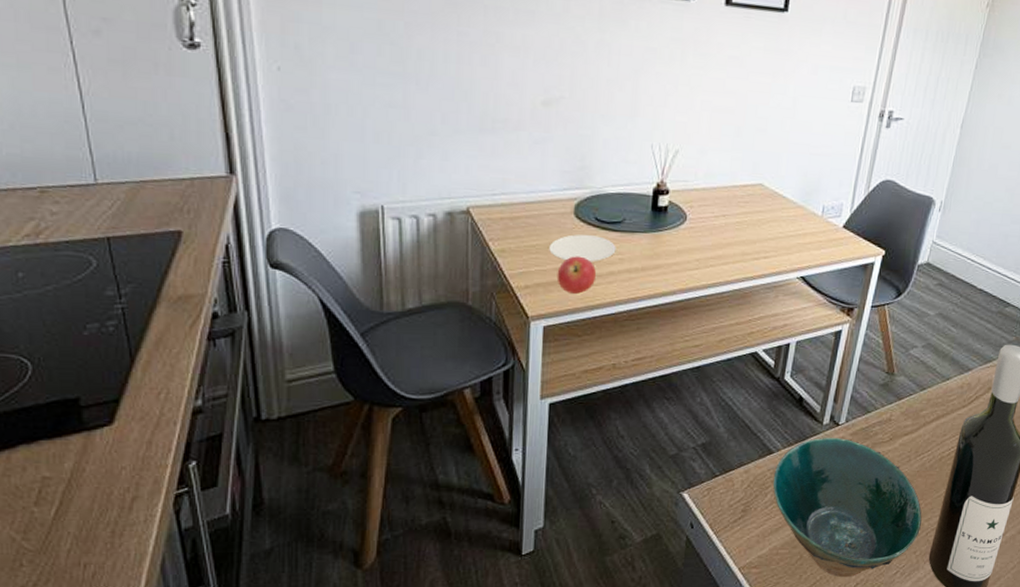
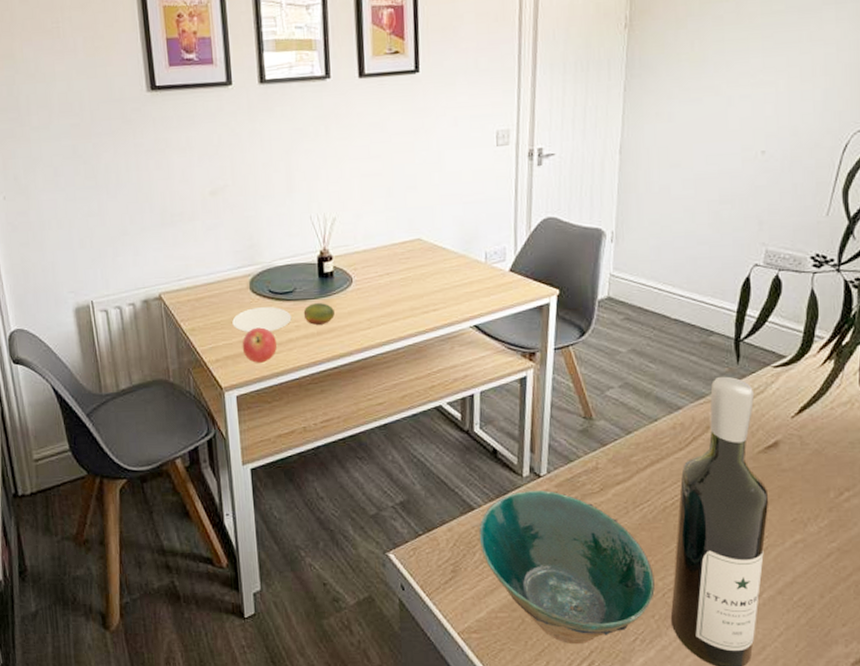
fruit: none [629,237,663,260] -> present [303,303,335,325]

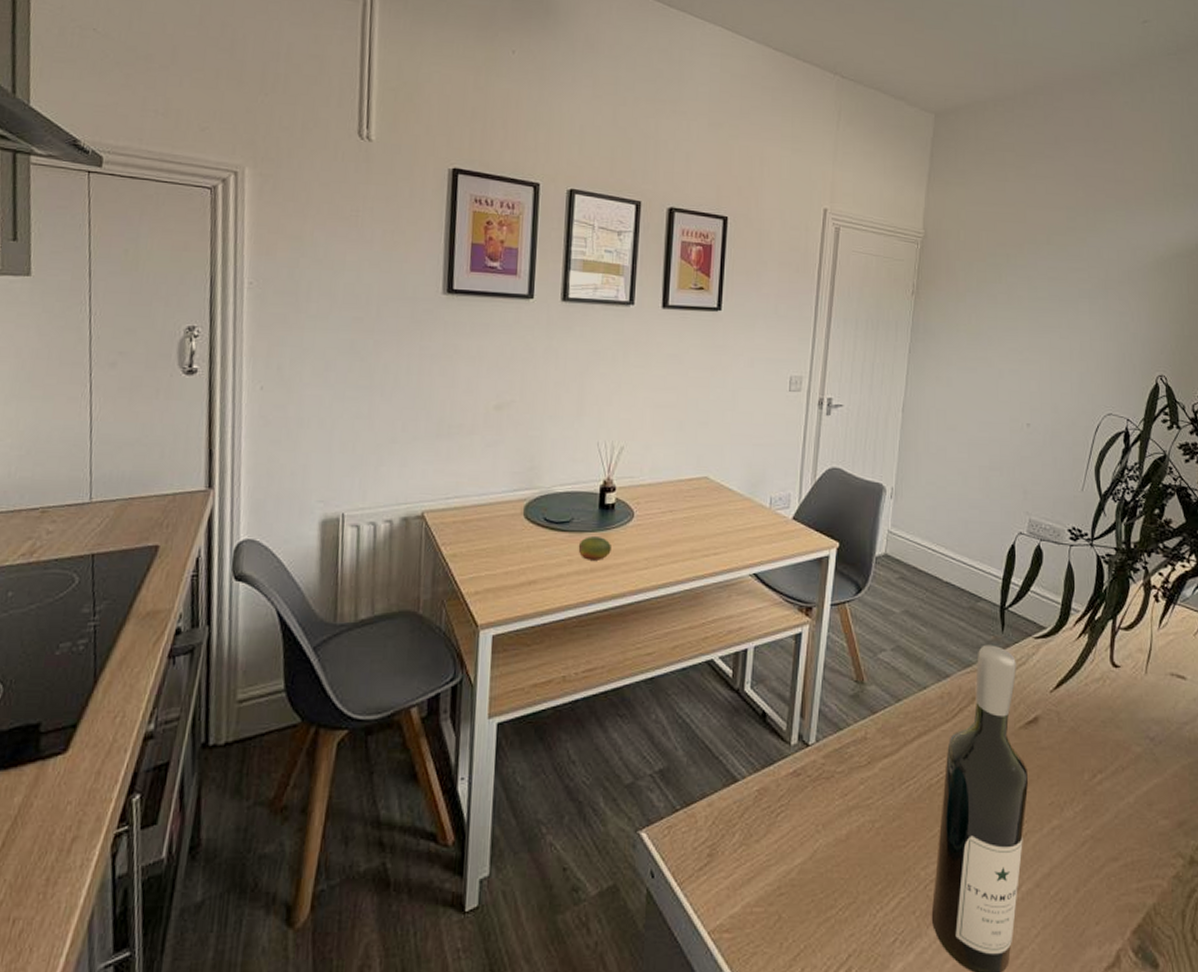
plate: present [232,307,292,333] -> none [499,536,565,565]
fruit: present [242,327,278,364] -> none [506,558,546,600]
bowl: present [479,491,655,645] -> none [740,762,917,947]

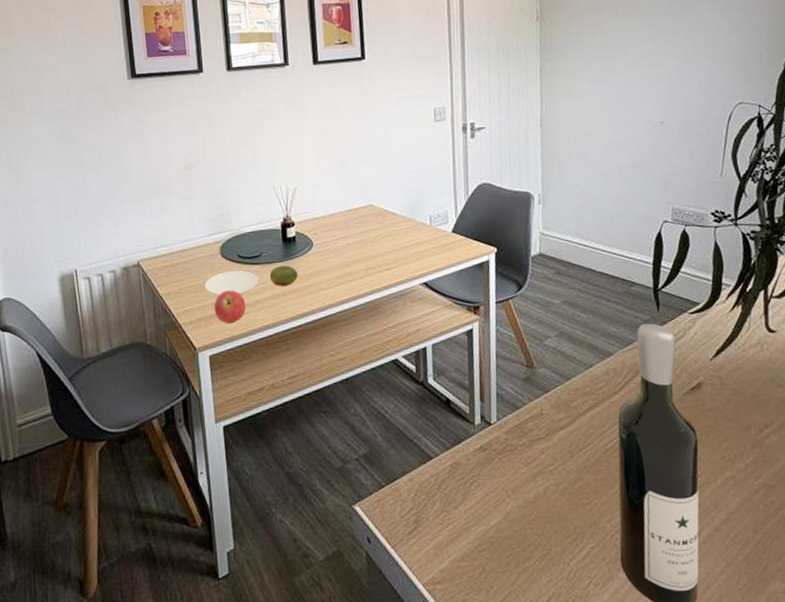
plate: none [499,536,565,565] -> present [205,270,259,296]
fruit: none [506,558,546,600] -> present [214,290,247,325]

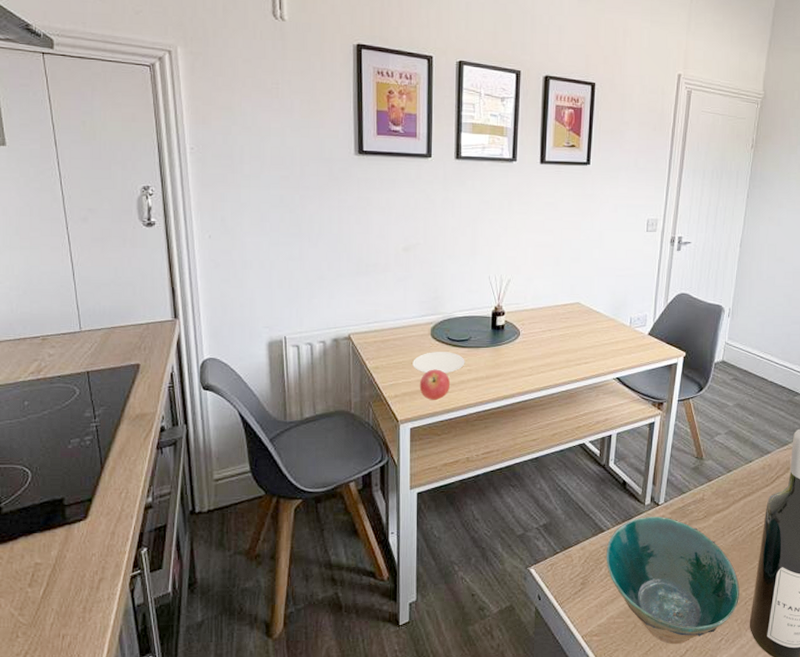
fruit: present [269,265,298,286] -> none [476,351,502,370]
bowl: none [437,438,604,592] -> present [606,517,740,645]

